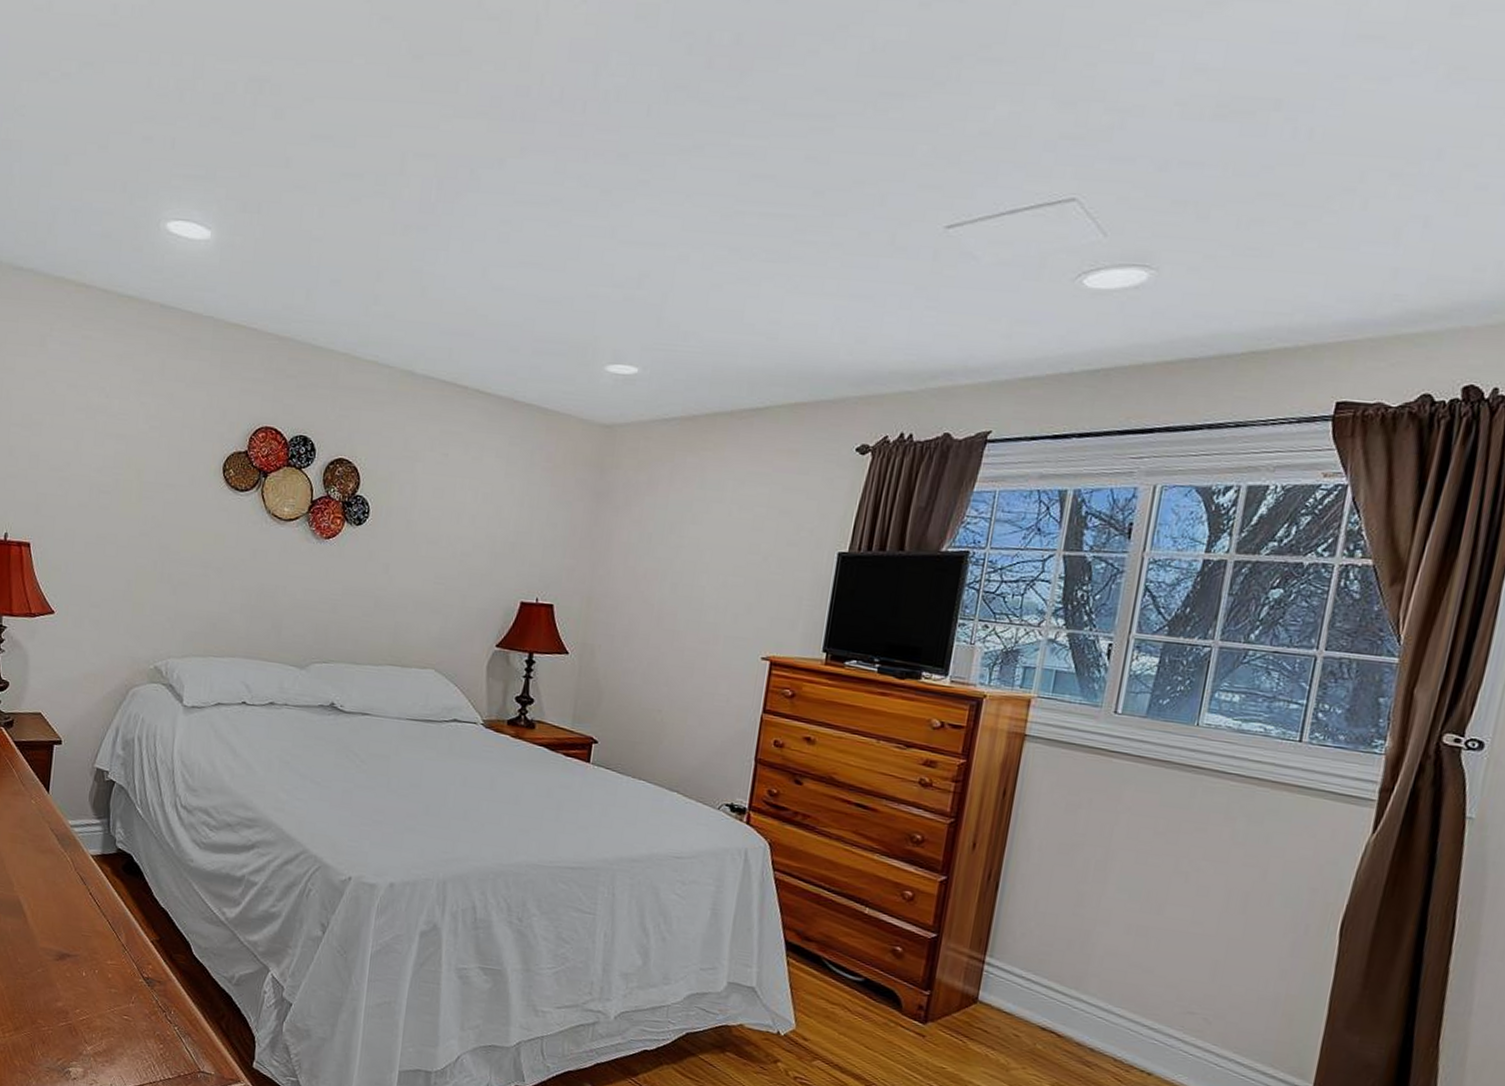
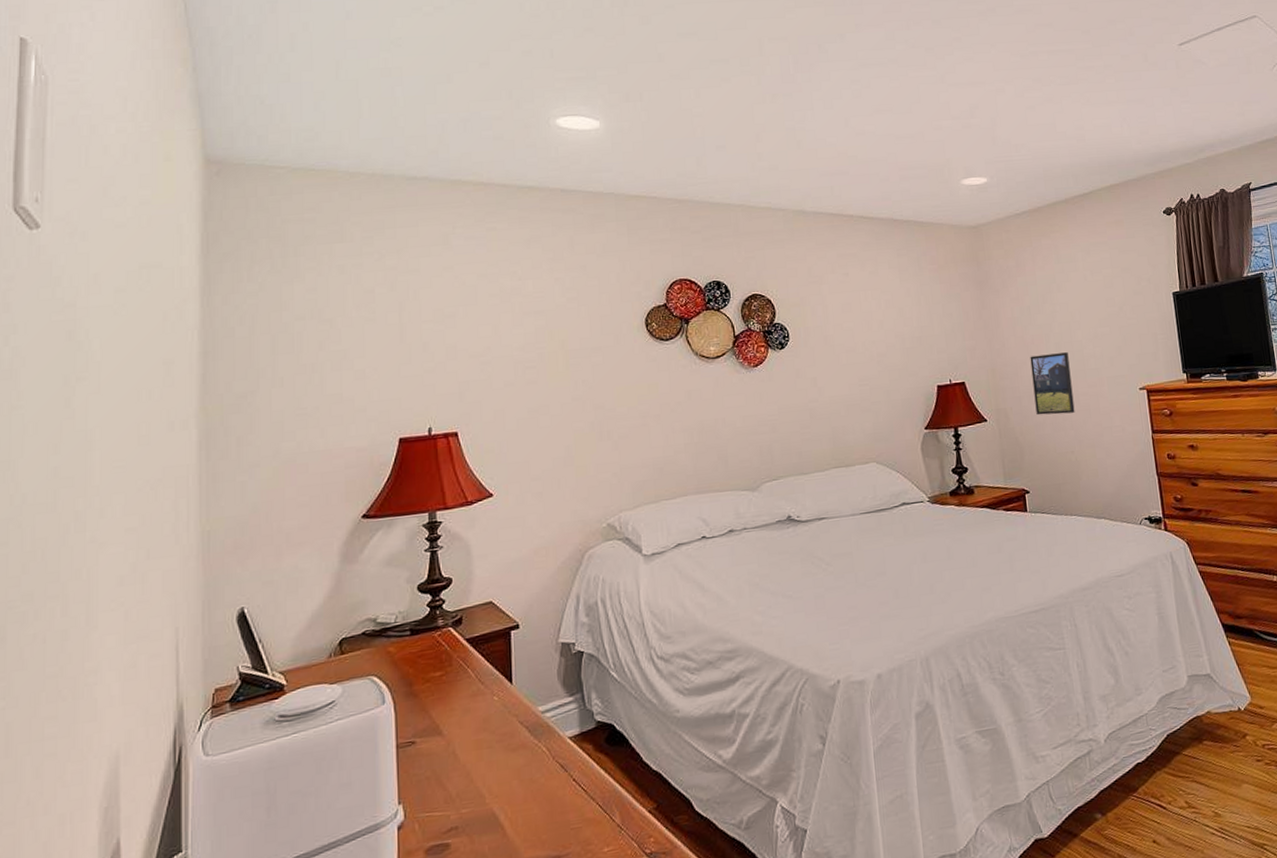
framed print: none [628,592,685,668] -> present [1030,352,1075,415]

